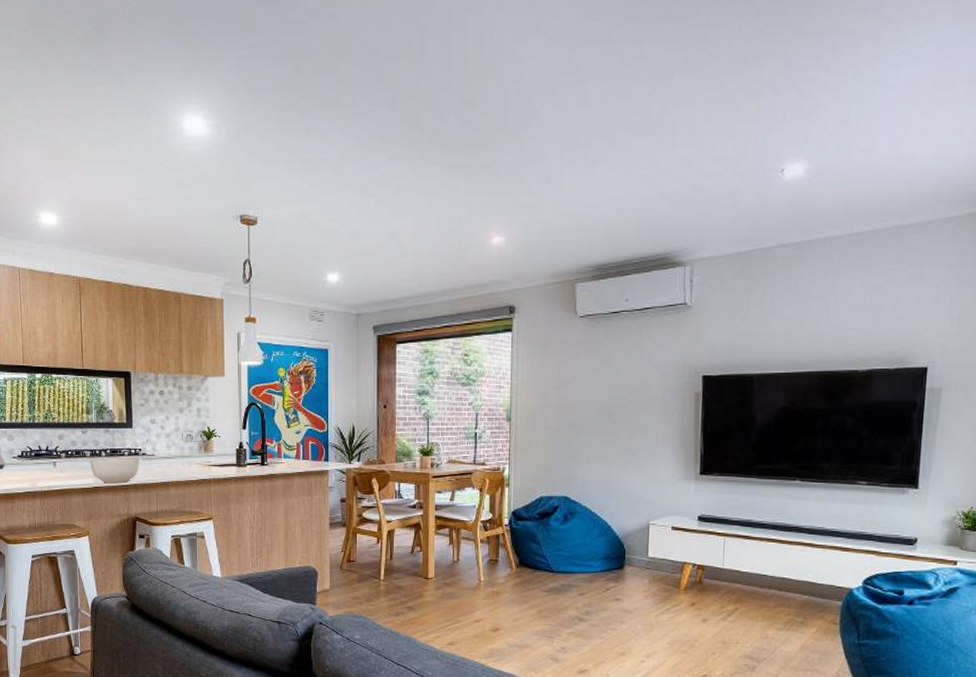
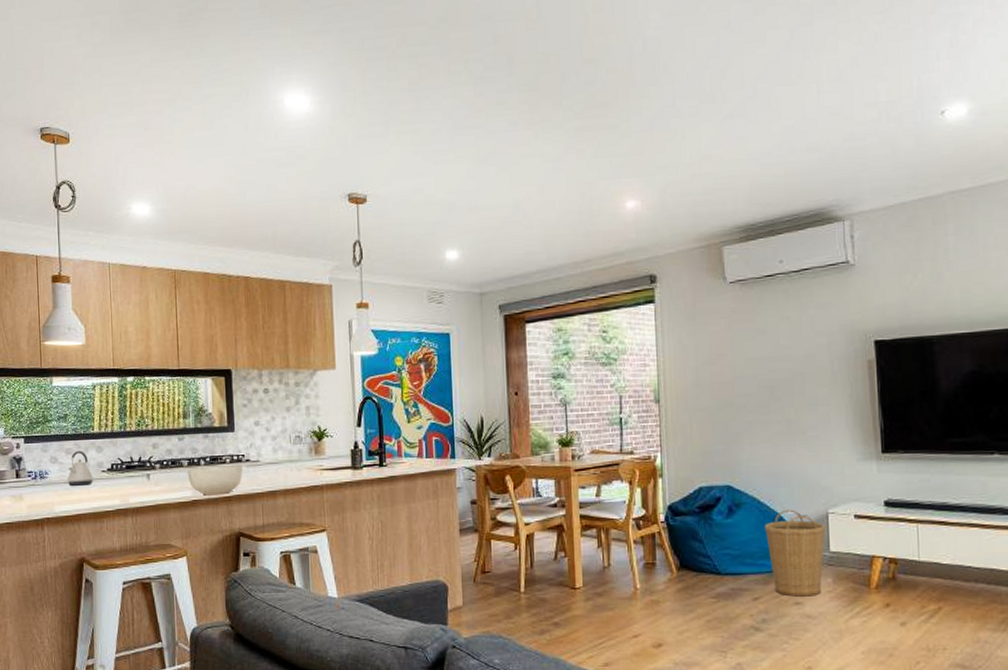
basket: none [594,519,647,594] -> present [765,509,826,597]

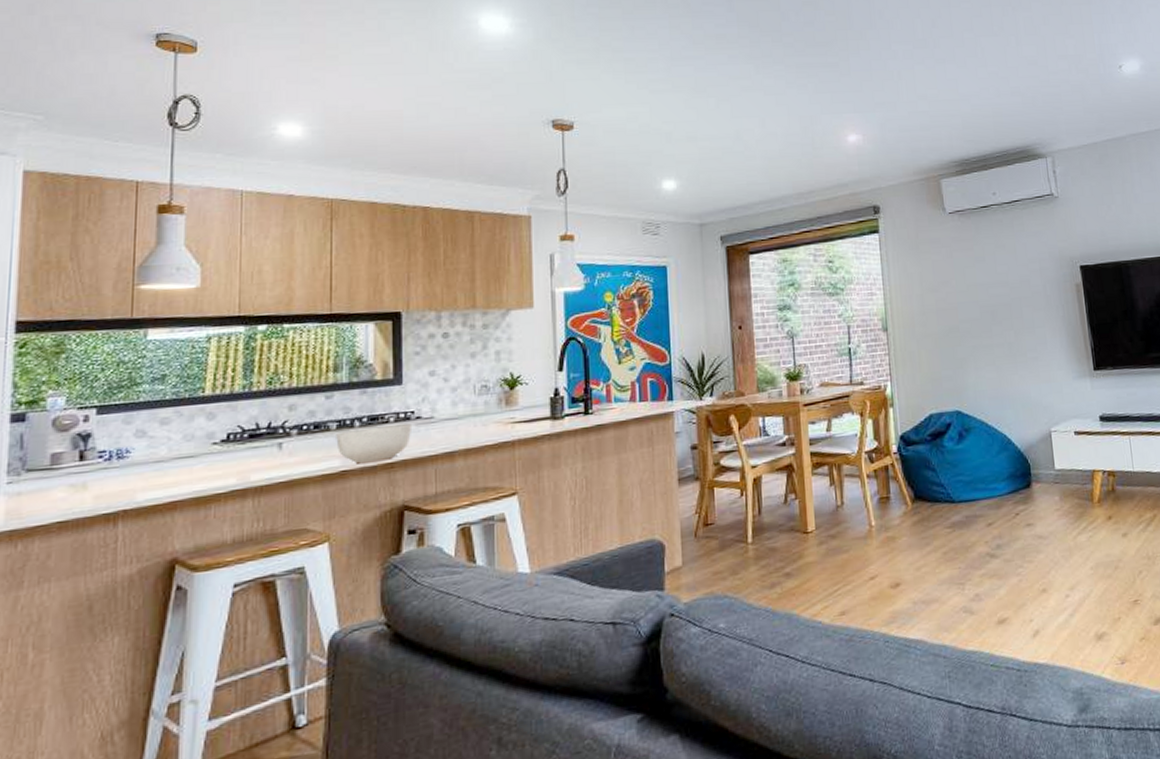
kettle: present [67,450,93,487] -> none [159,419,199,467]
basket: present [765,509,826,597] -> none [994,430,1050,519]

